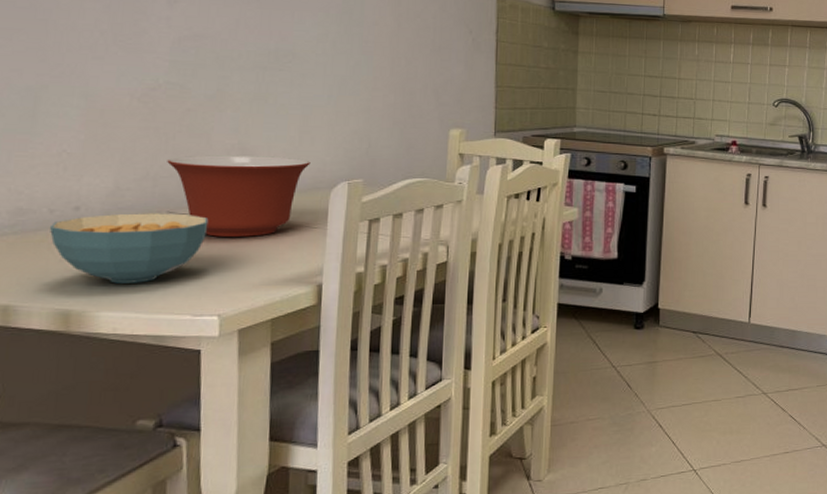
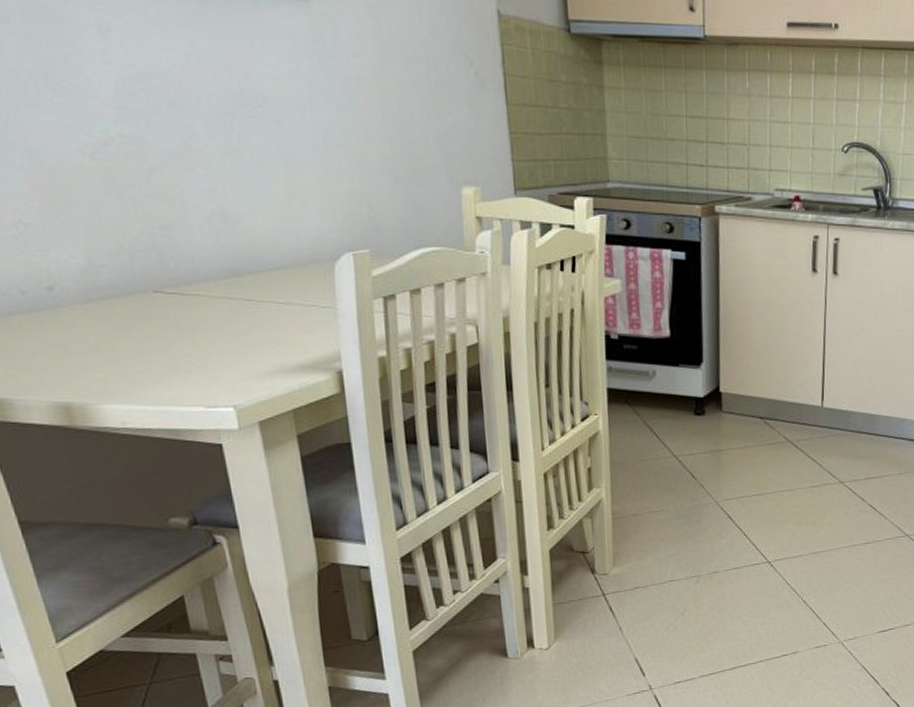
cereal bowl: present [50,213,209,284] -> none [26,293,203,373]
mixing bowl: present [167,155,311,237] -> none [140,223,306,319]

